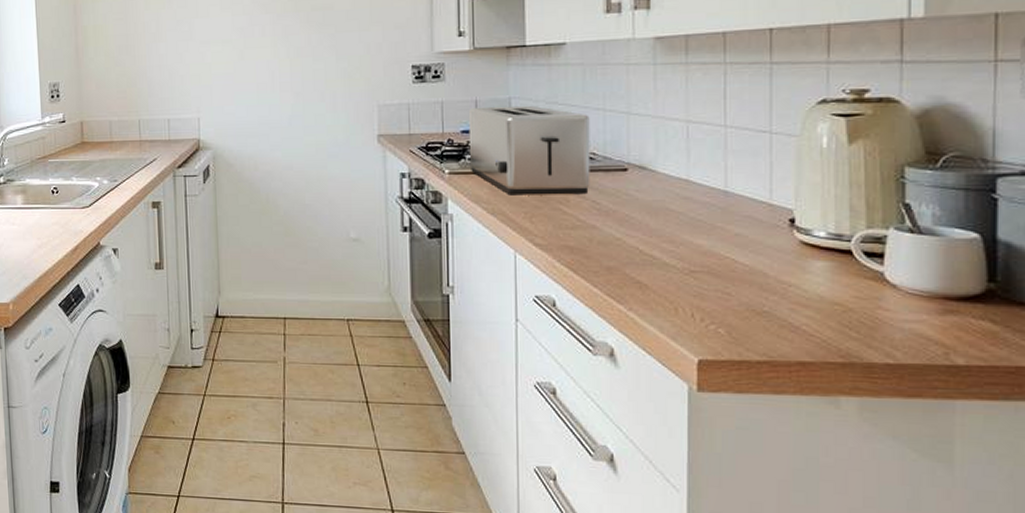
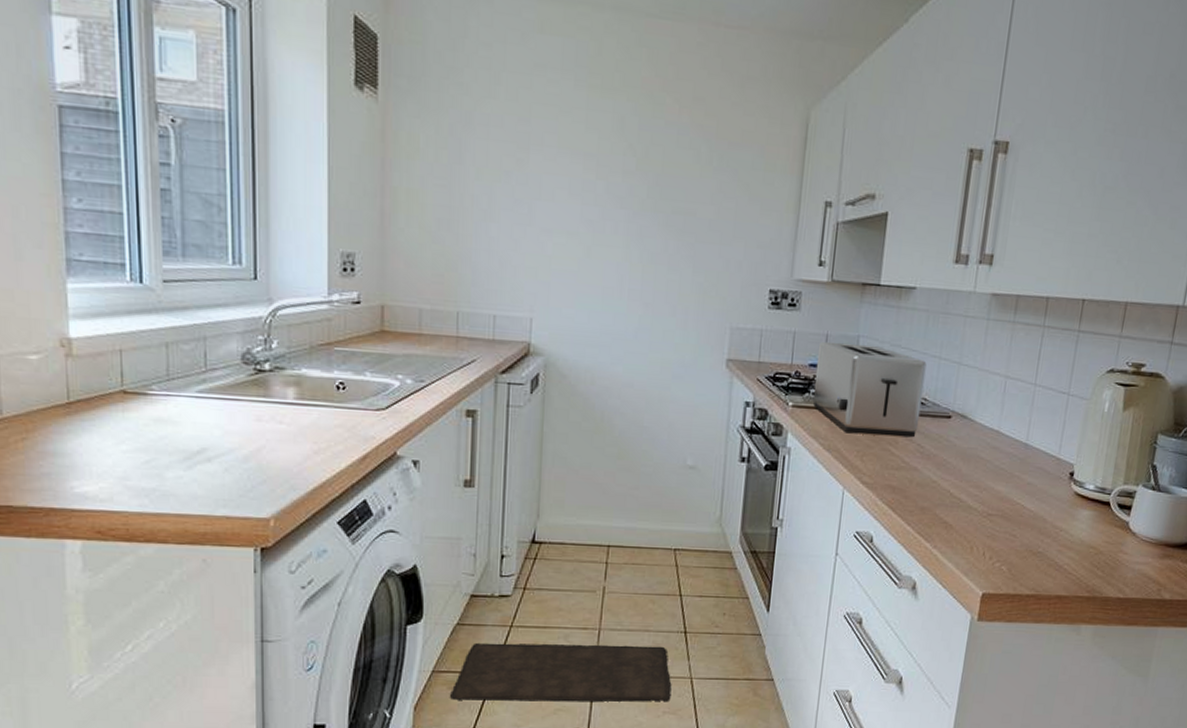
doormat: none [157,410,360,473] -> present [450,642,672,702]

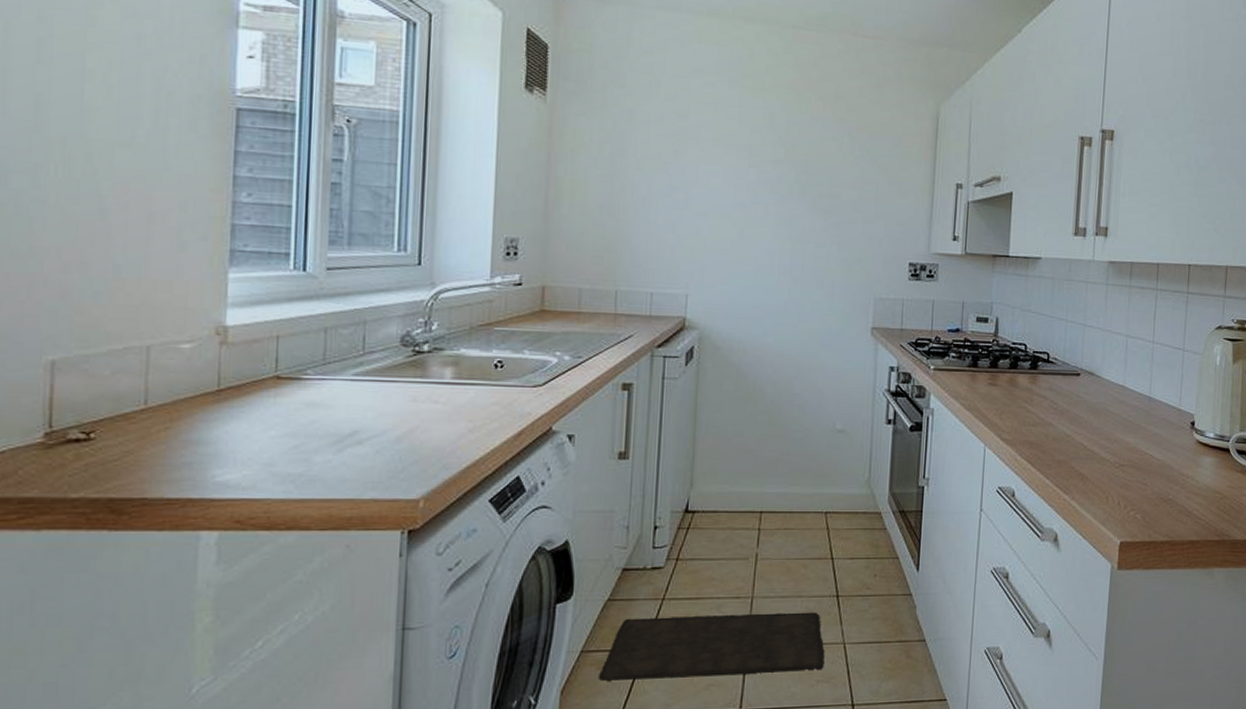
toaster: present [812,341,927,438] -> none [952,308,1055,395]

